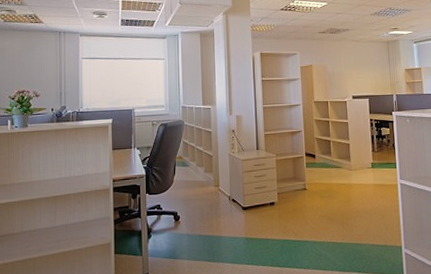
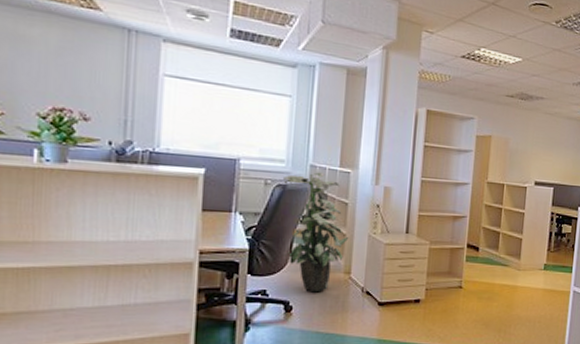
indoor plant: none [165,111,214,204] -> present [283,172,348,293]

